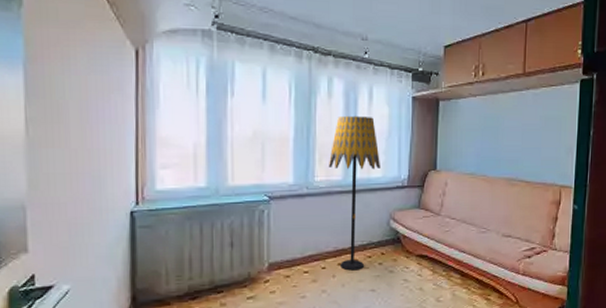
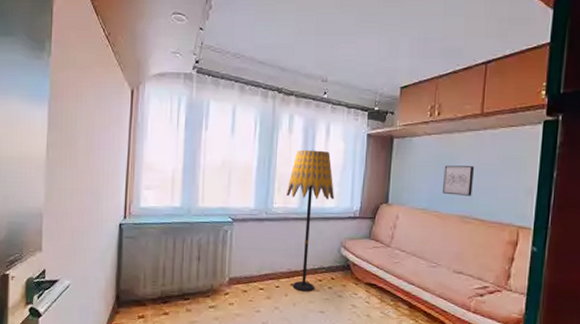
wall art: none [490,127,519,158] -> present [443,165,475,196]

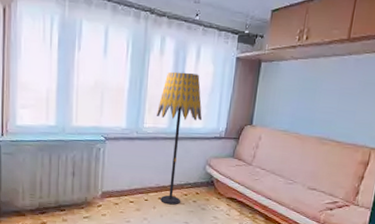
wall art: present [443,165,475,196] -> none [304,89,336,119]

